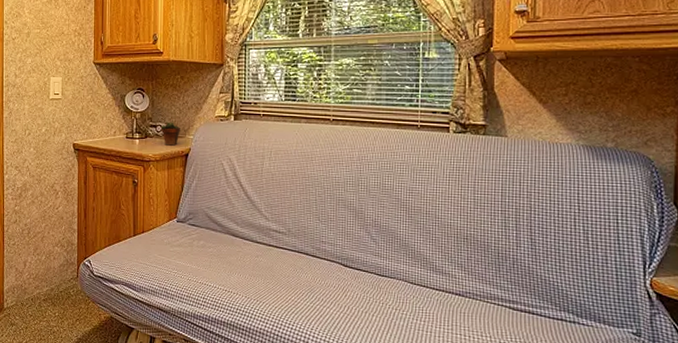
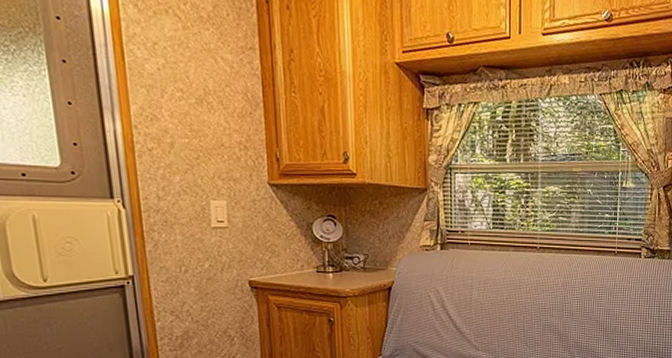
succulent plant: present [161,118,180,146] -> none [359,249,381,279]

